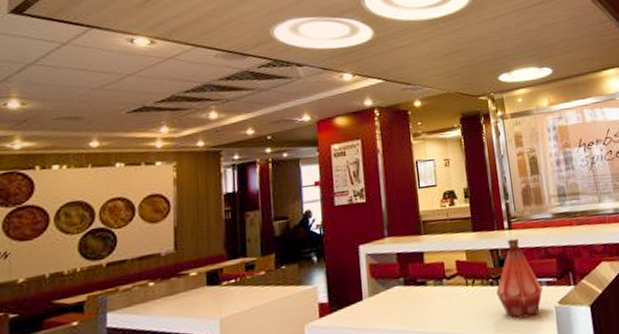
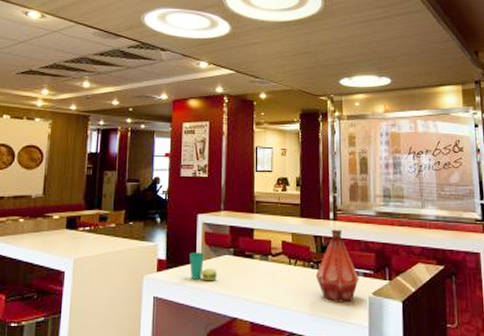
cup: none [355,287,389,321] -> present [189,252,218,281]

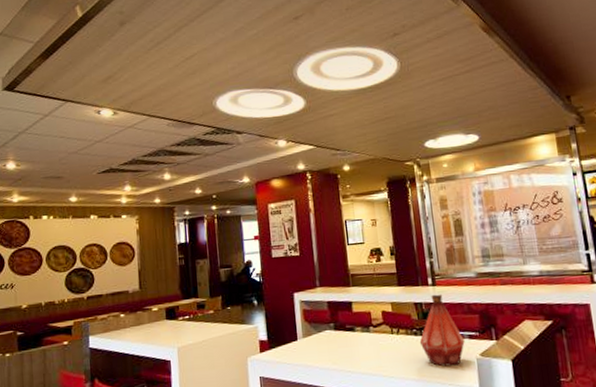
cup: present [189,252,218,281] -> none [290,330,321,358]

